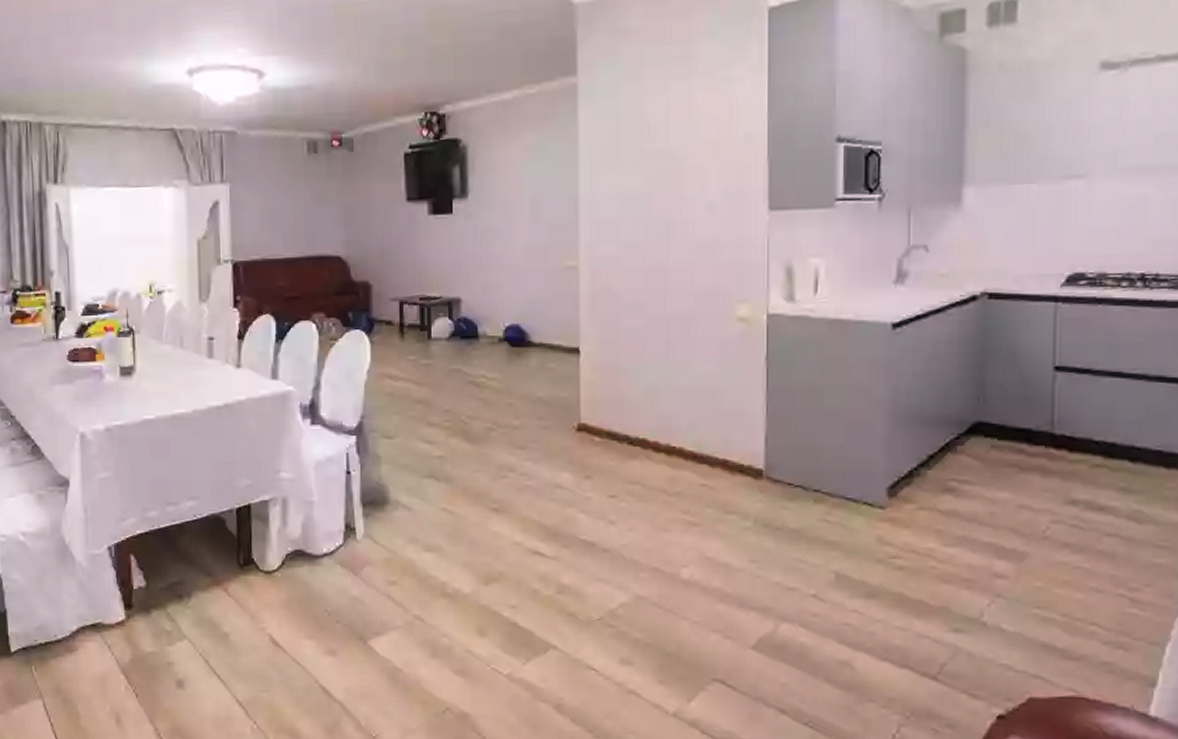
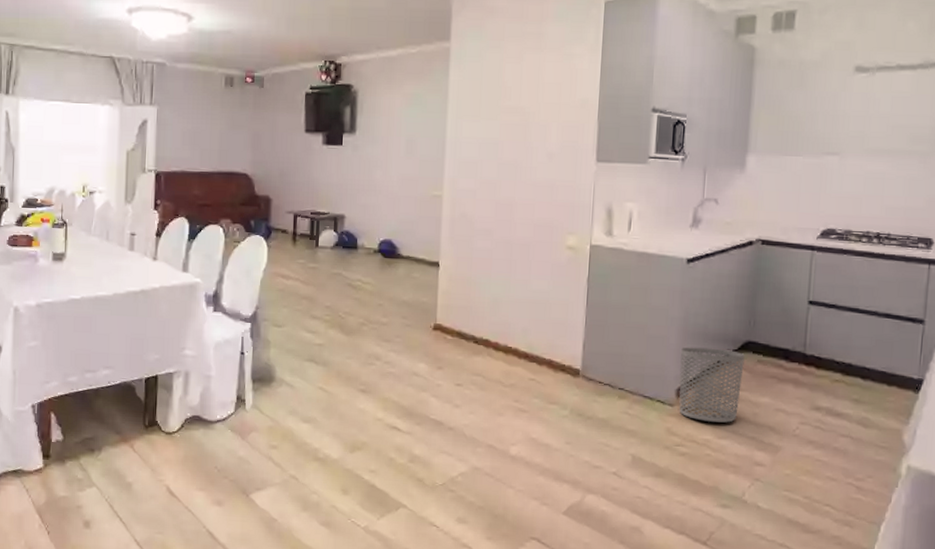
waste bin: none [891,433,974,526] -> present [679,347,745,423]

